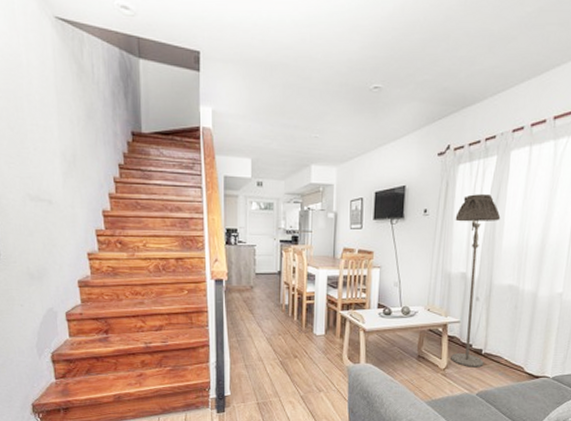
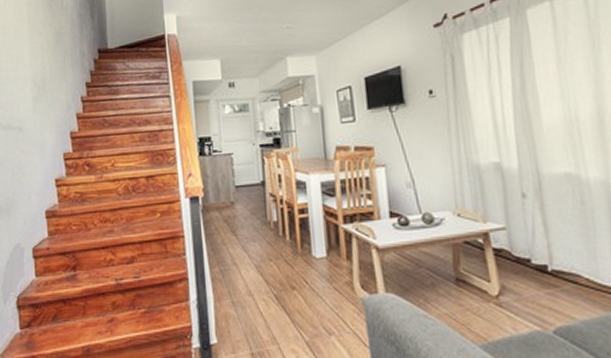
floor lamp: present [451,194,501,368] -> none [470,63,555,292]

